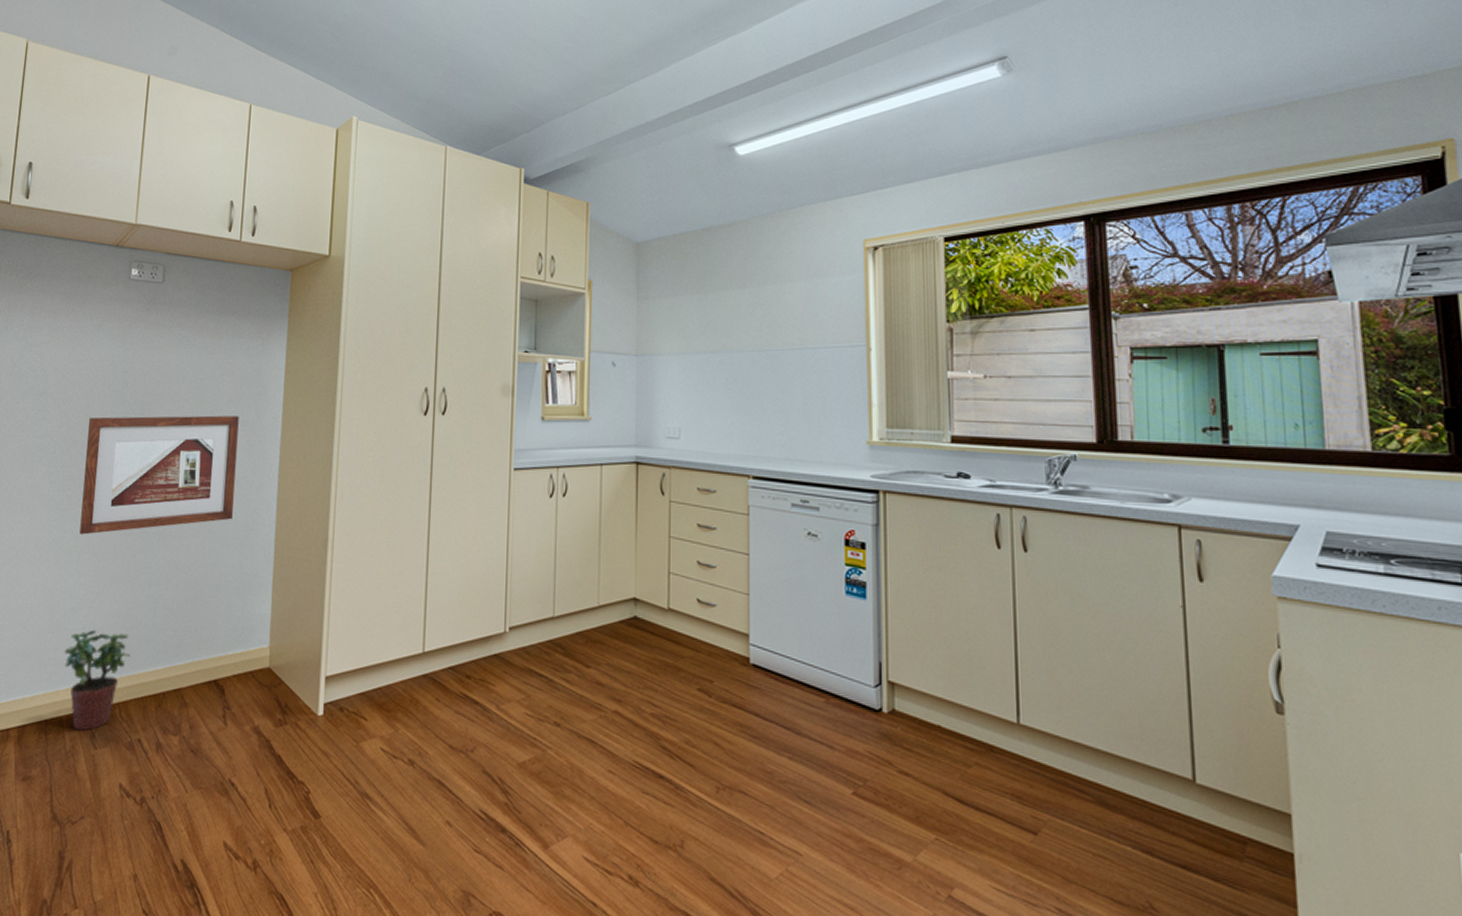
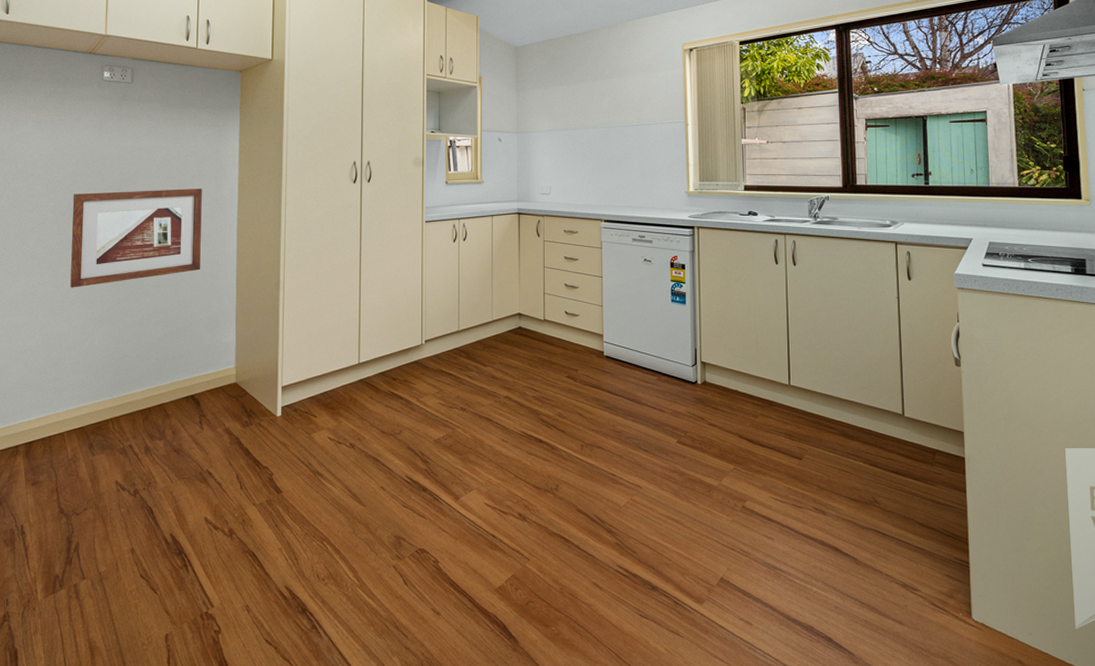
potted plant: present [64,629,130,731] -> none [62,362,119,443]

